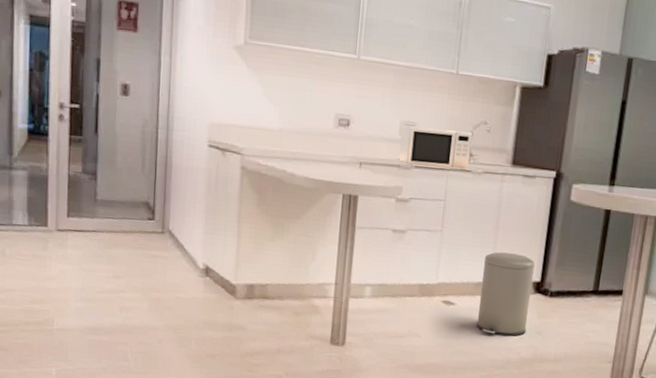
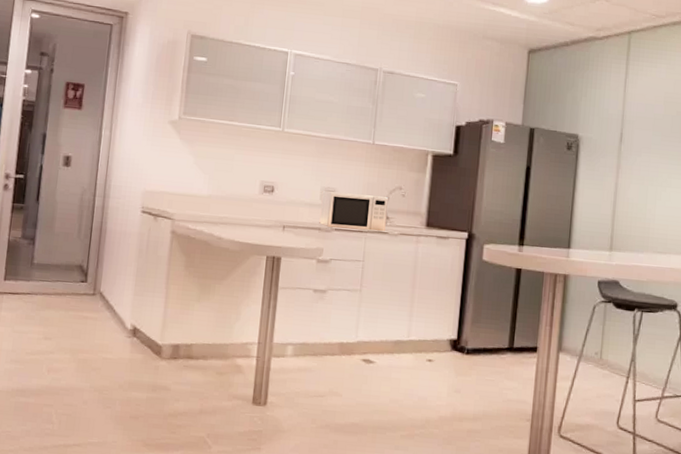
pedal bin: present [476,252,535,337] -> none [396,310,451,395]

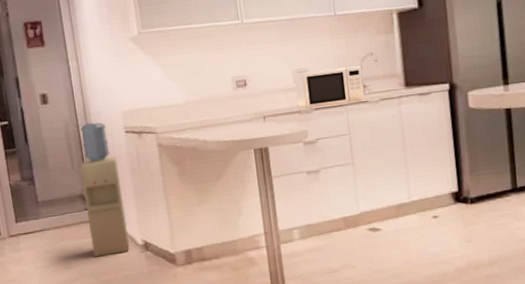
water cooler: none [77,194,126,335] -> present [80,122,130,257]

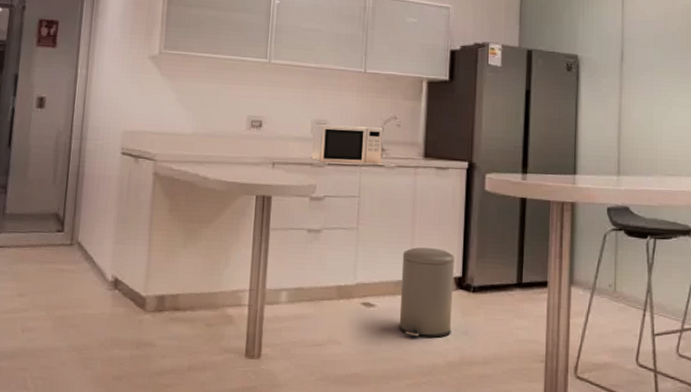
water cooler: present [80,122,130,257] -> none [53,136,105,288]
pedal bin: none [398,169,455,251] -> present [399,247,454,339]

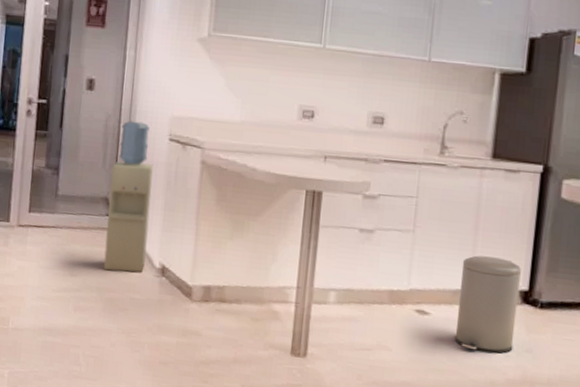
water cooler: none [53,136,105,288] -> present [103,121,153,273]
microwave: present [311,123,383,165] -> none [366,116,447,164]

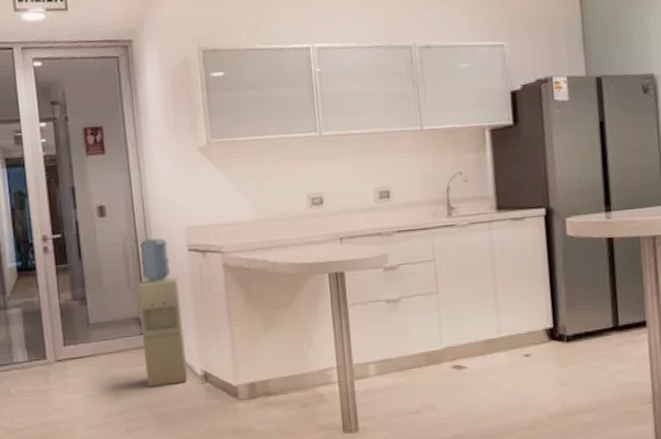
pedal bin: present [454,255,521,354] -> none [487,302,549,394]

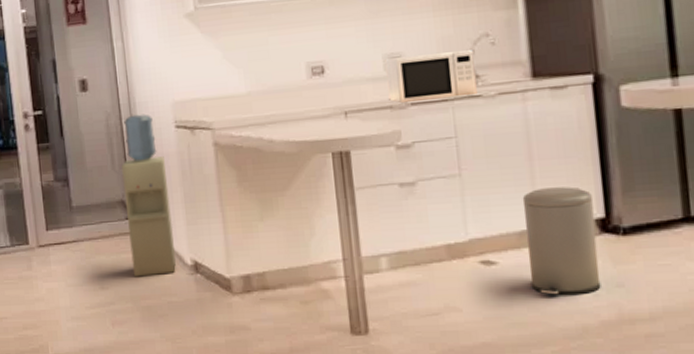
microwave: none [375,185,452,231] -> present [385,50,477,104]
pedal bin: none [487,302,549,394] -> present [522,186,601,296]

